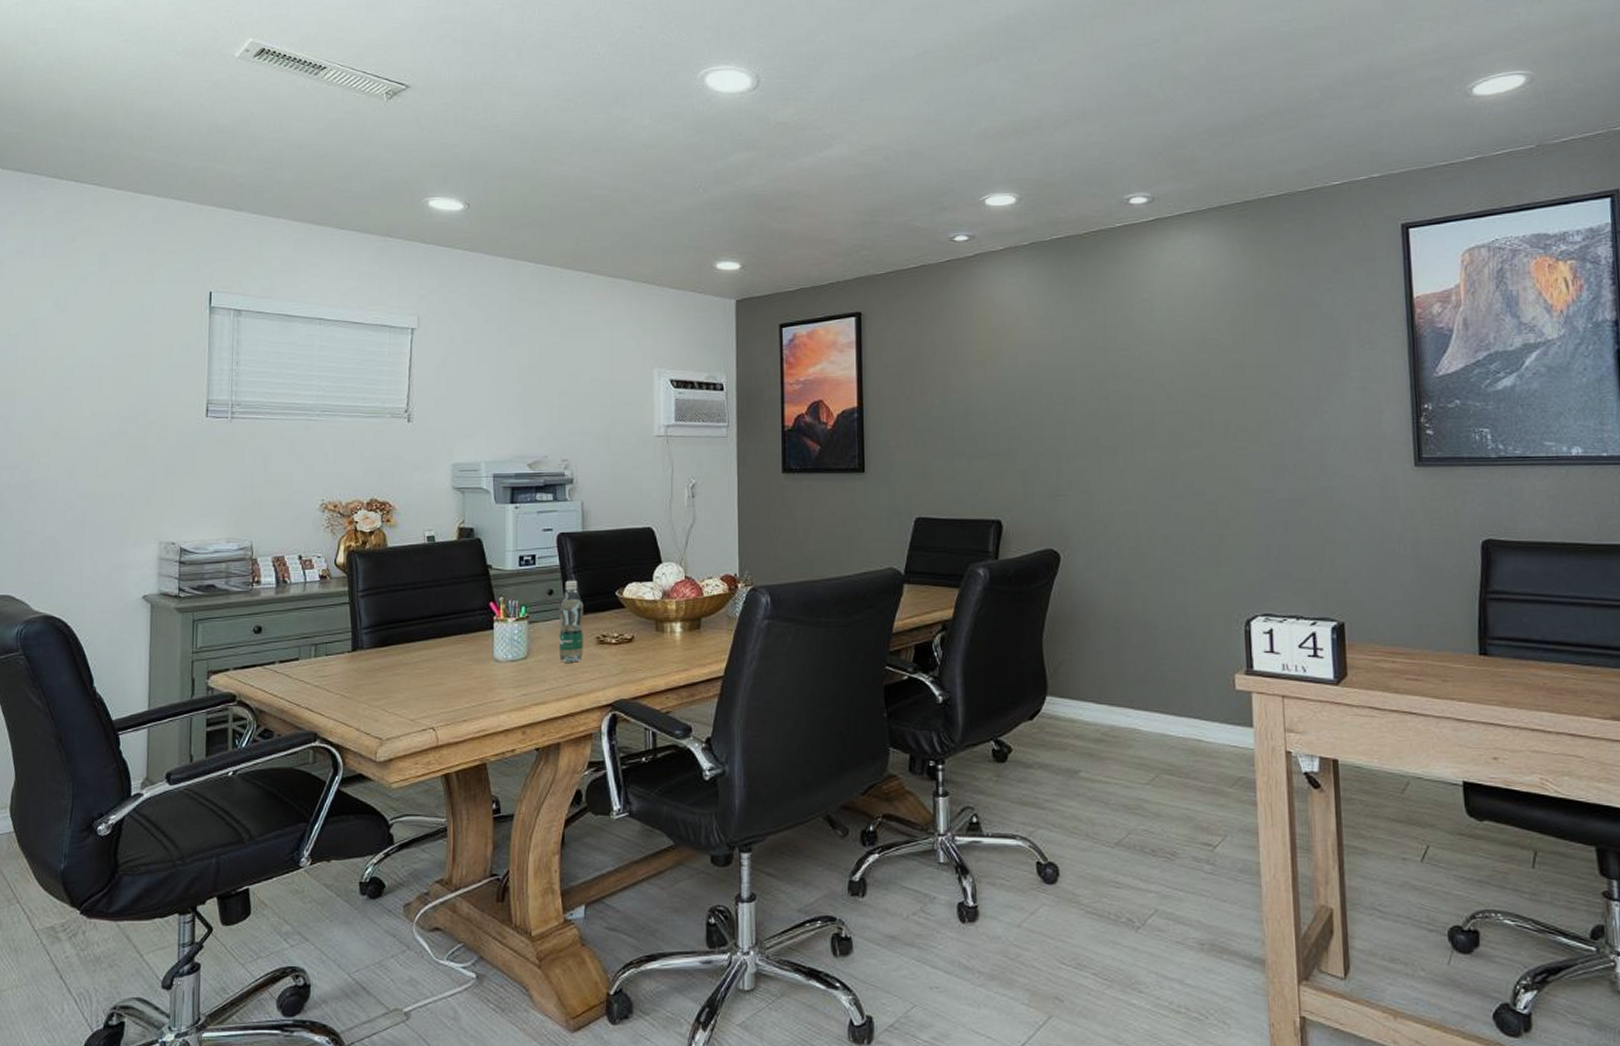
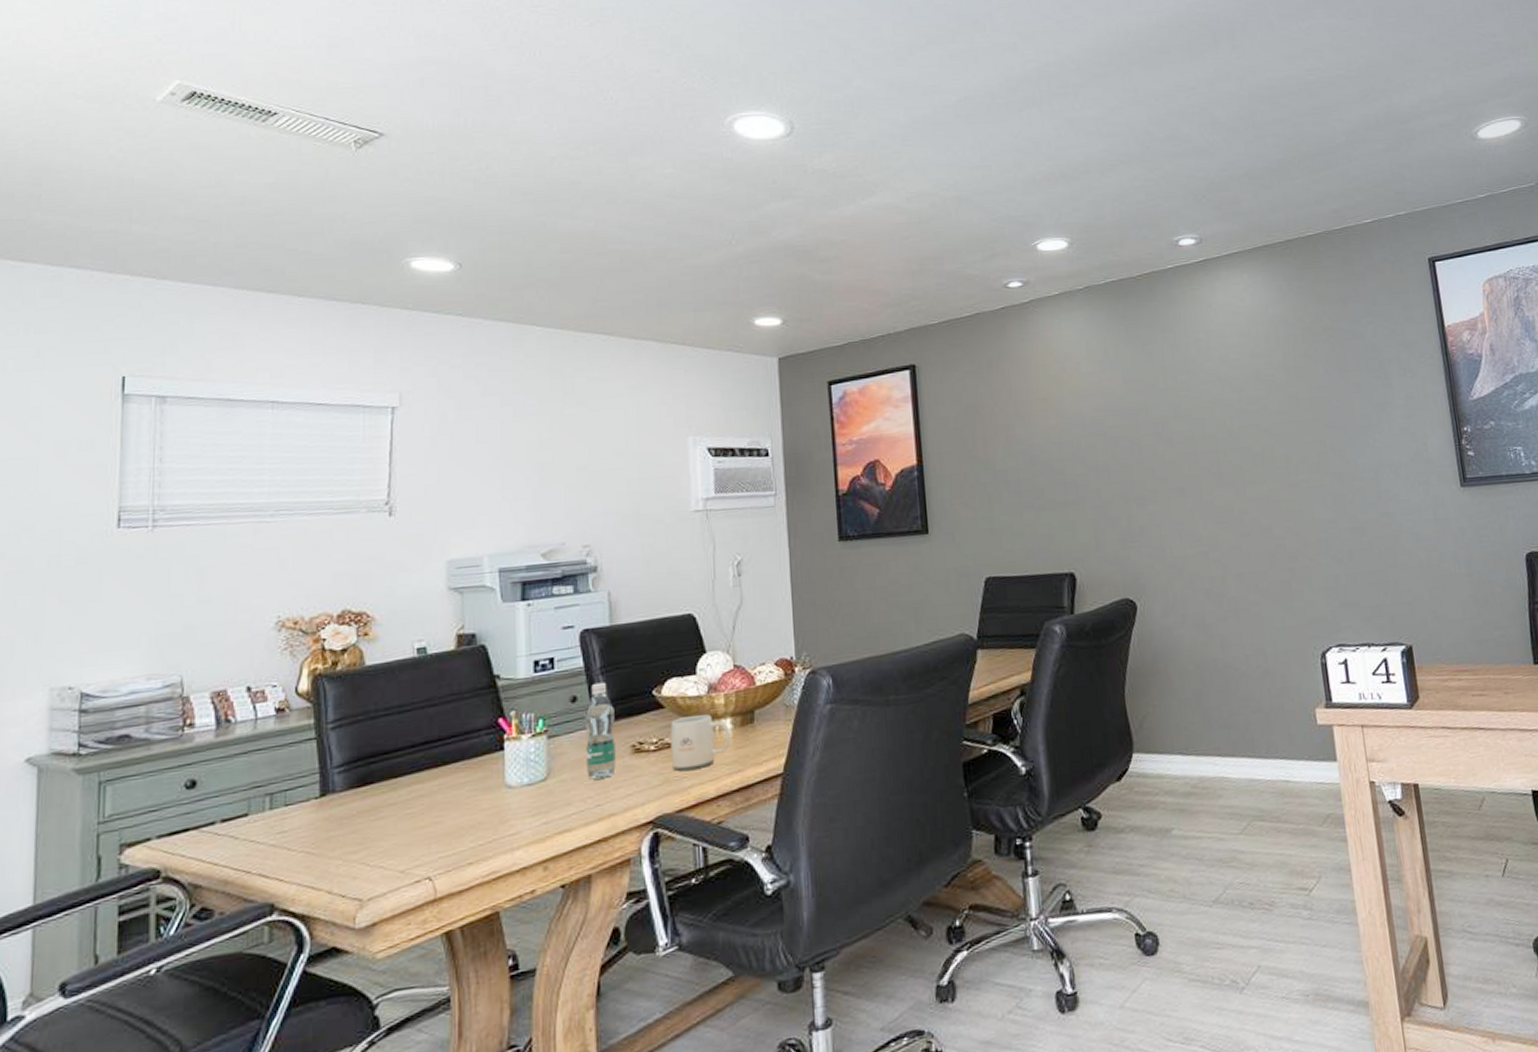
mug: none [628,616,679,664] -> present [670,714,730,771]

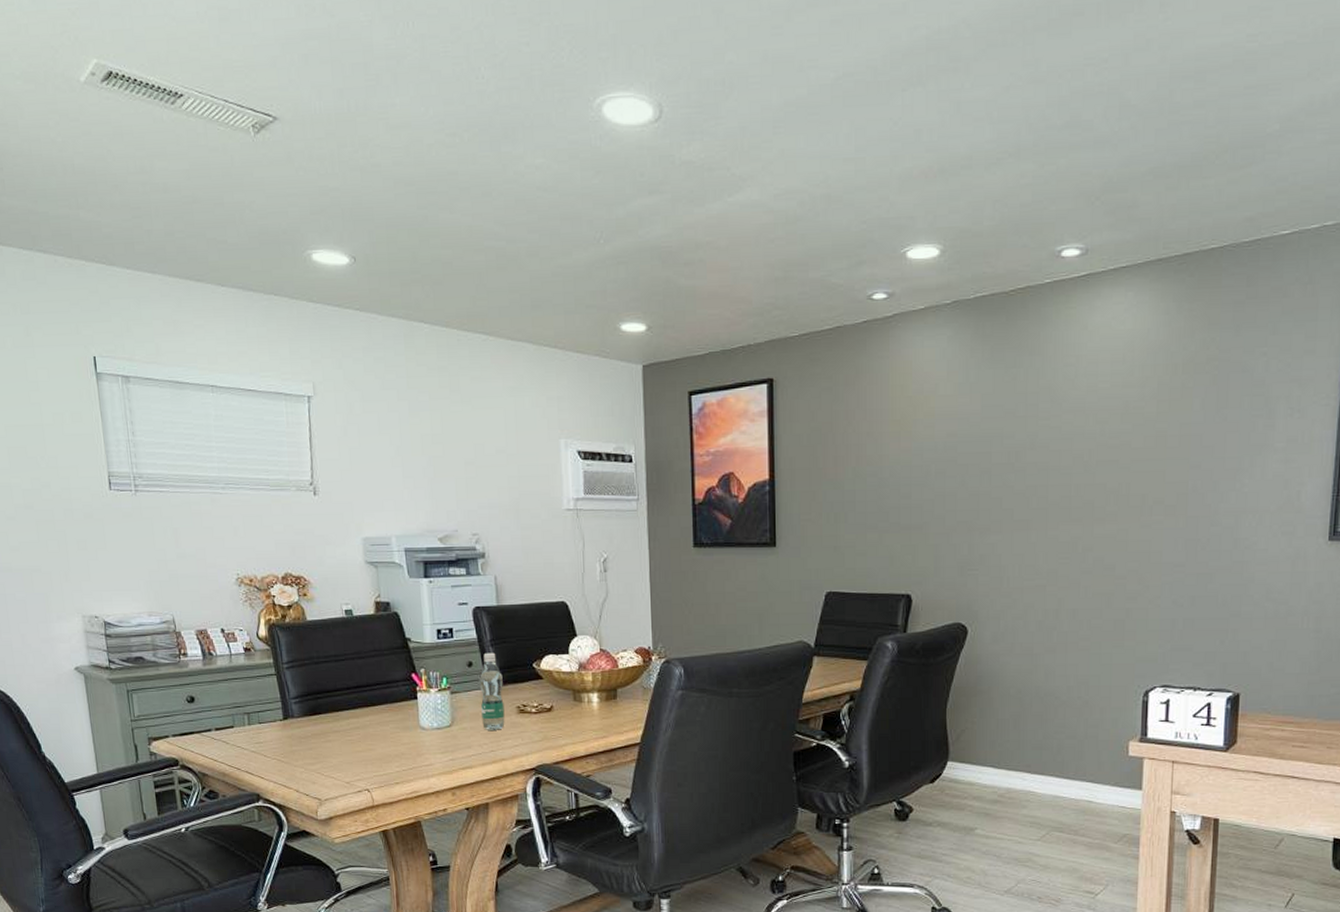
mug: present [670,714,730,771] -> none [547,687,597,731]

